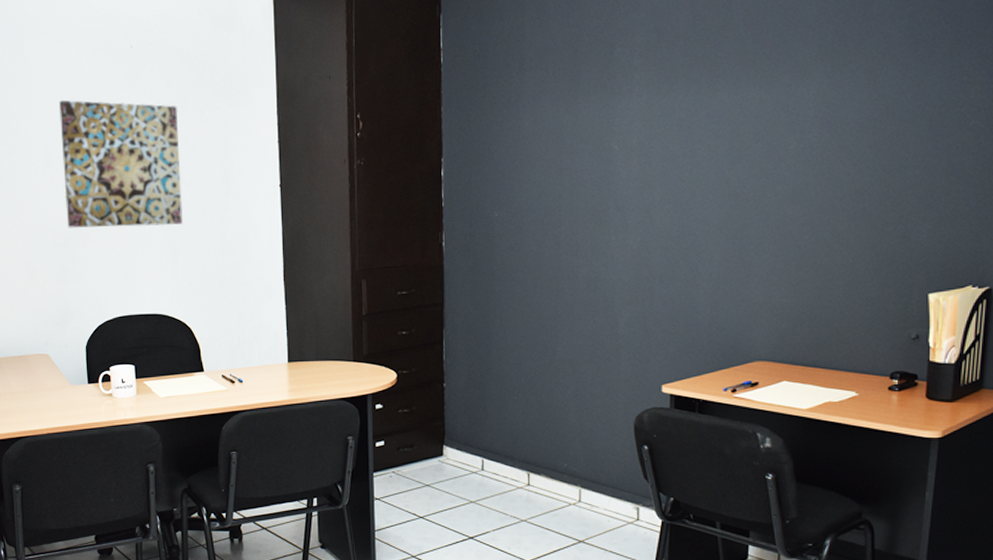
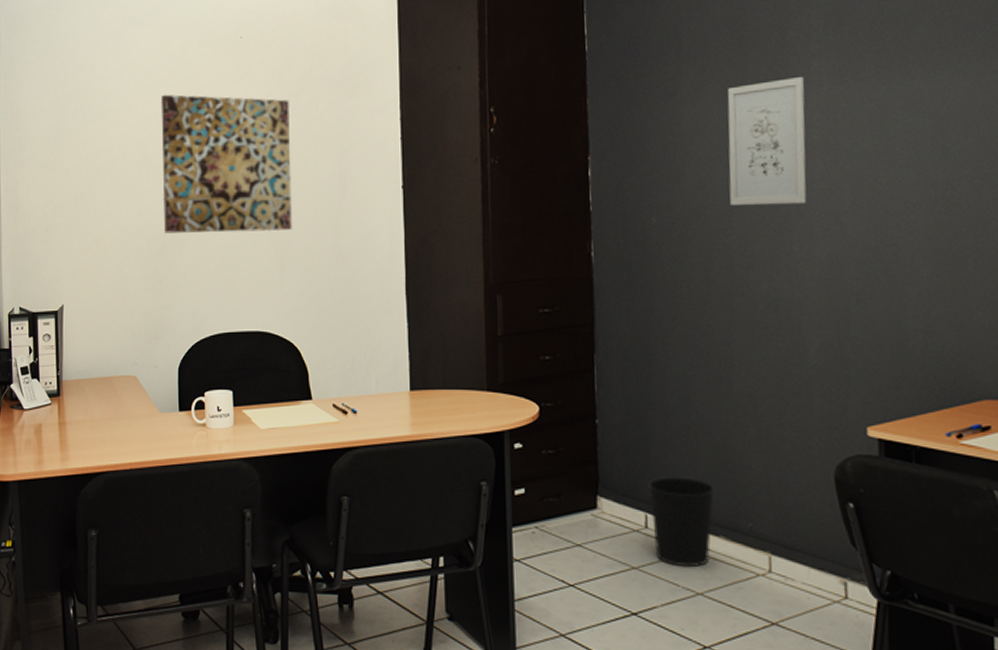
wastebasket: none [484,427,539,500] -> present [647,475,715,568]
wall art: none [560,88,627,201] -> present [727,77,807,206]

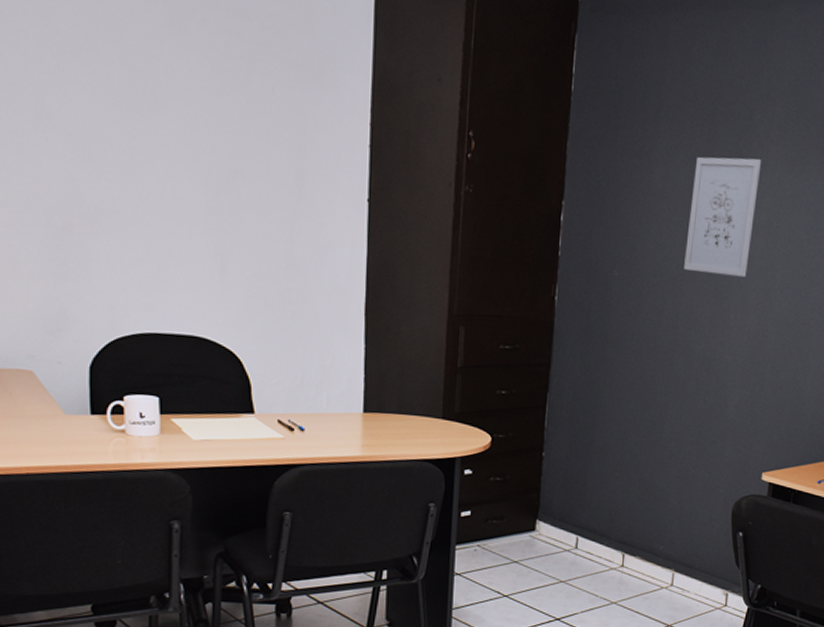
wall art: present [160,94,293,235] -> none [62,33,239,228]
wastebasket: present [647,475,715,568] -> none [581,505,638,582]

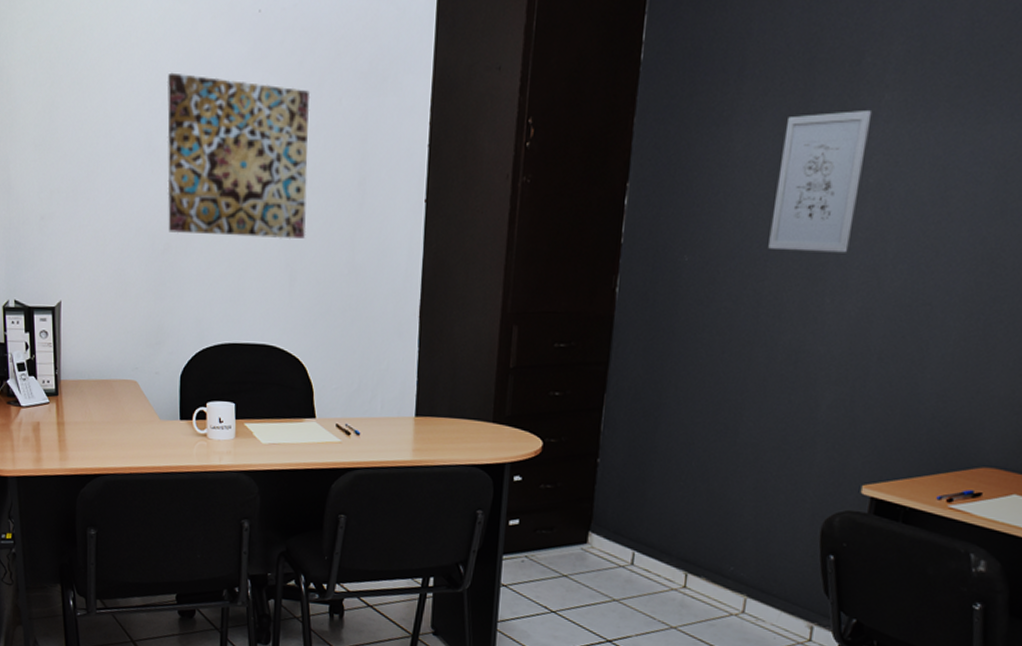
wall art: none [62,33,239,228] -> present [167,72,311,240]

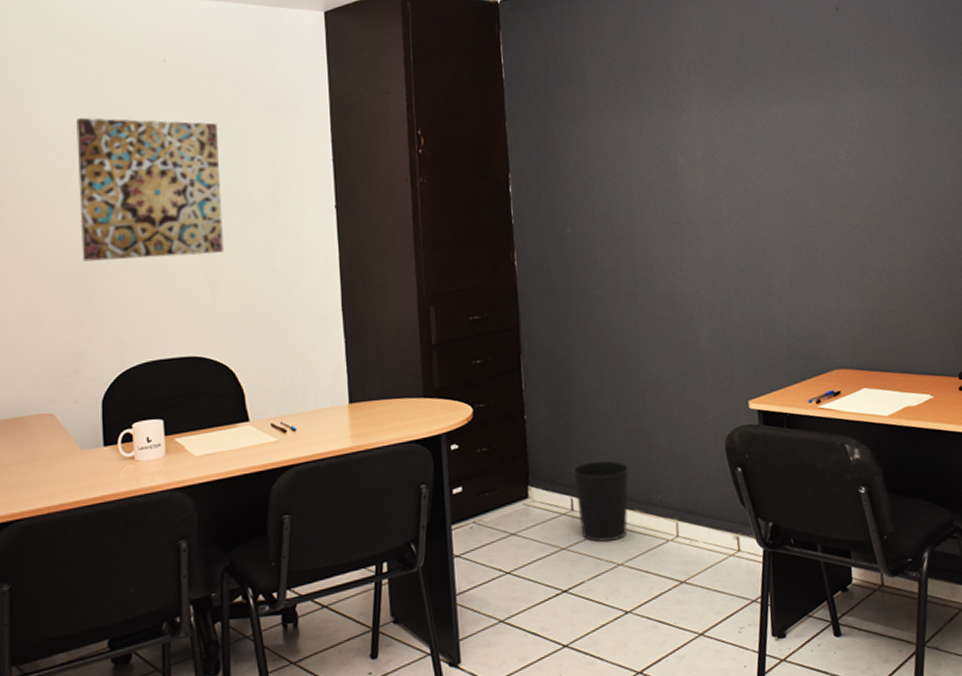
wastebasket: none [637,518,704,604] -> present [571,459,630,543]
wall art: present [768,111,872,253] -> none [625,103,693,215]

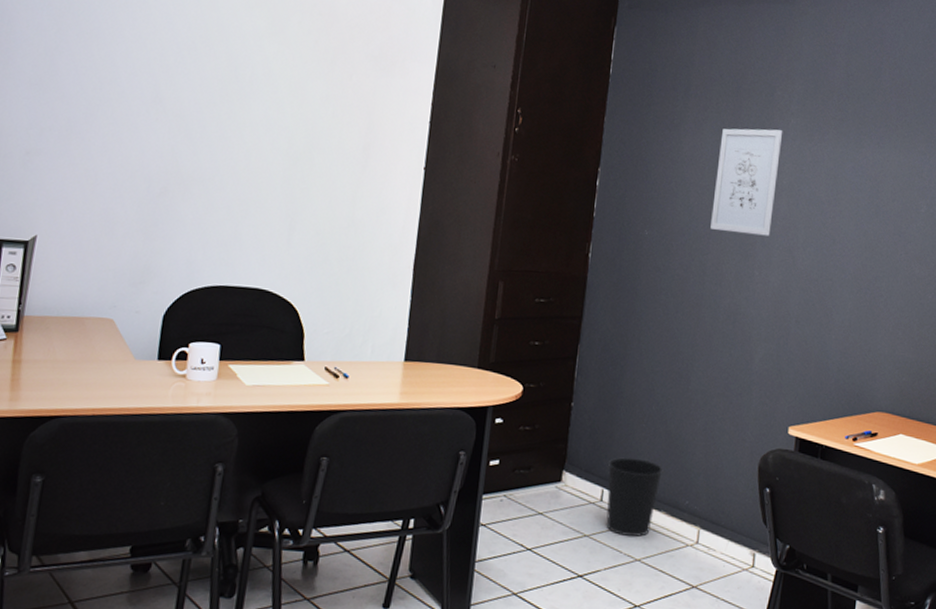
wall art: present [75,117,225,262] -> none [167,34,323,193]
wall art: none [625,103,693,215] -> present [710,128,783,236]

